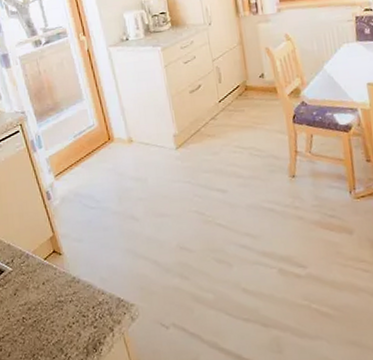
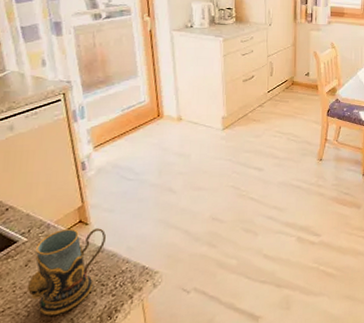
mug: none [18,258,80,344] -> present [26,228,107,316]

